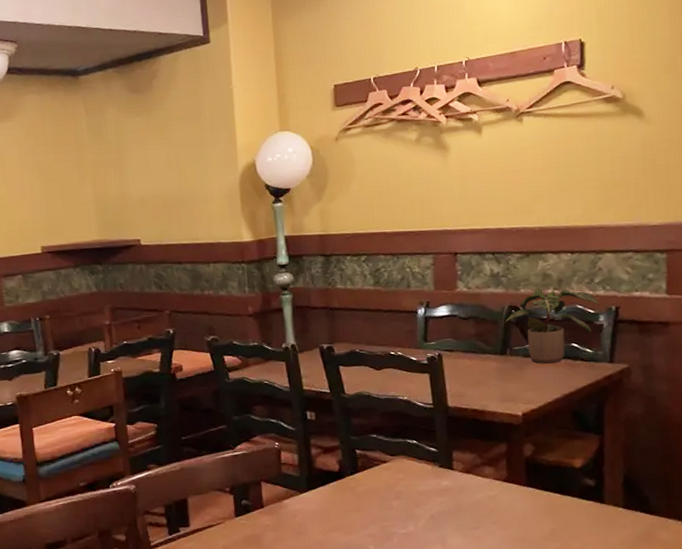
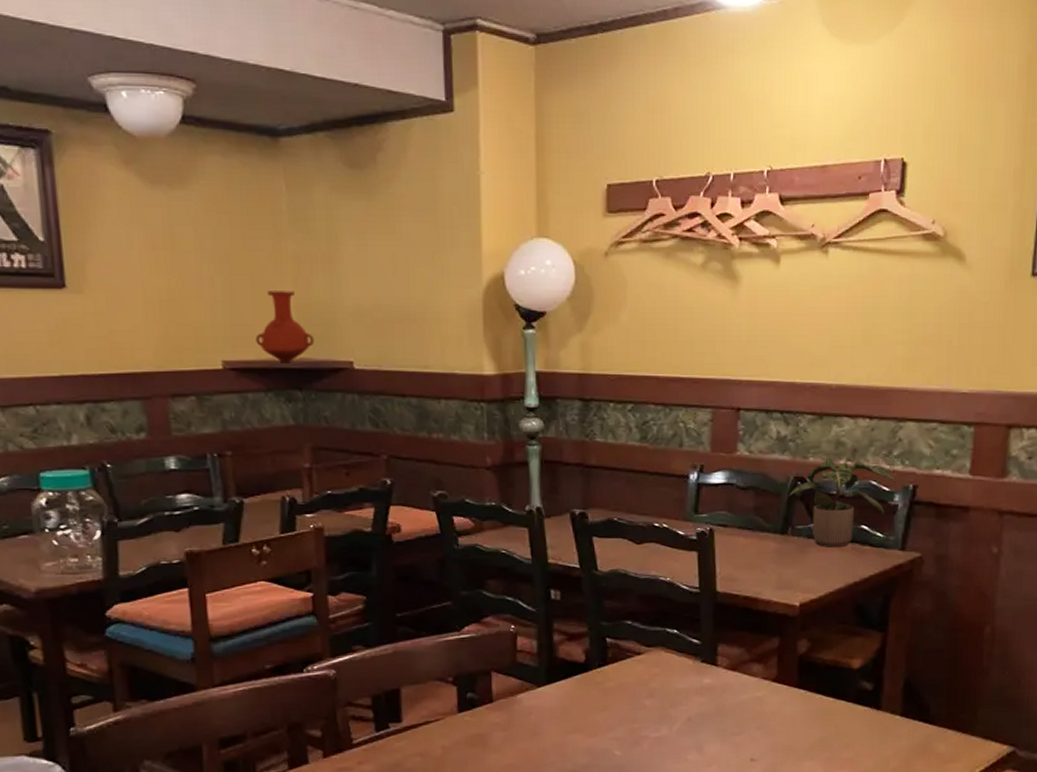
vase: none [65,189,110,245] -> present [255,291,315,363]

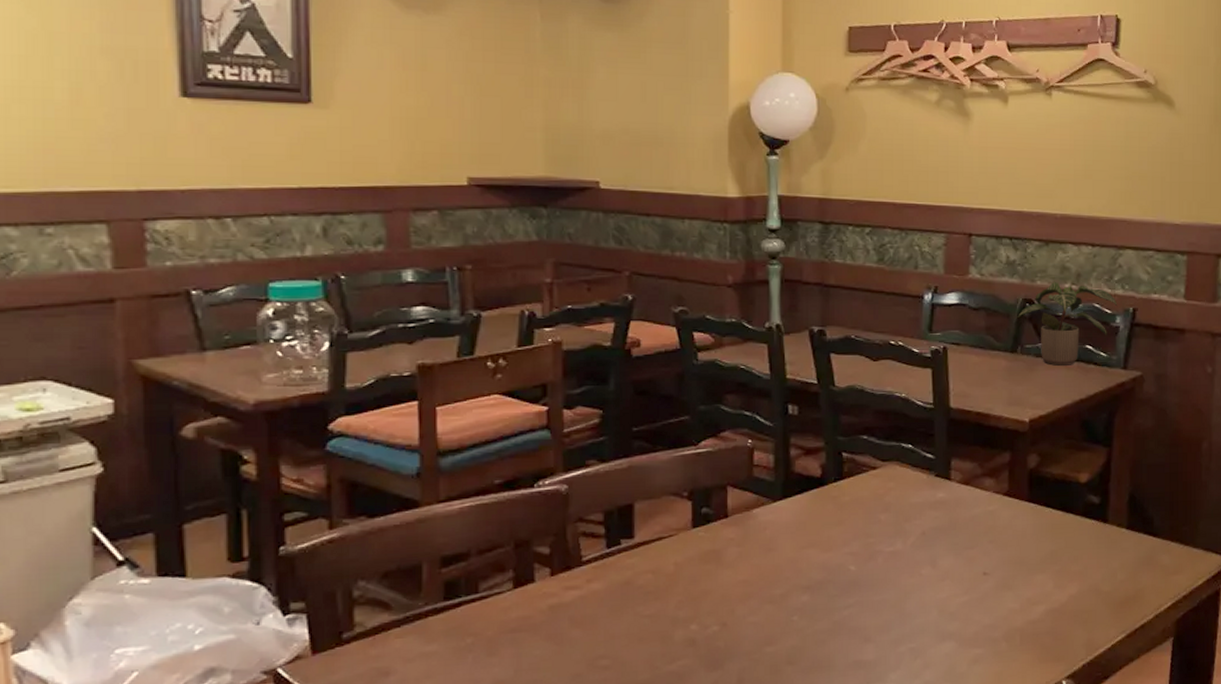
vase: present [255,291,315,363] -> none [503,112,562,181]

